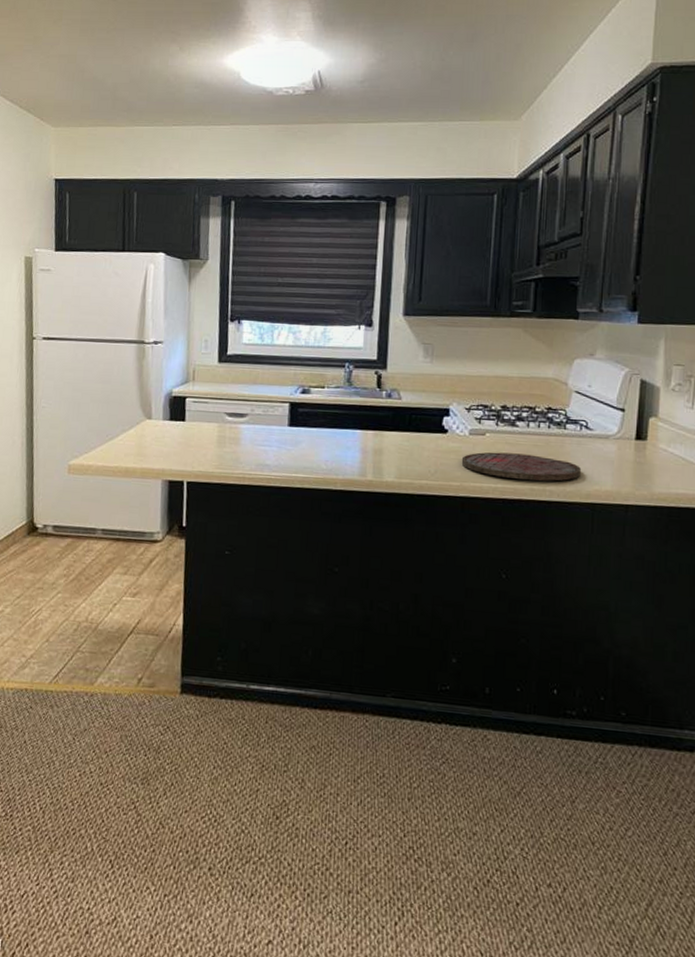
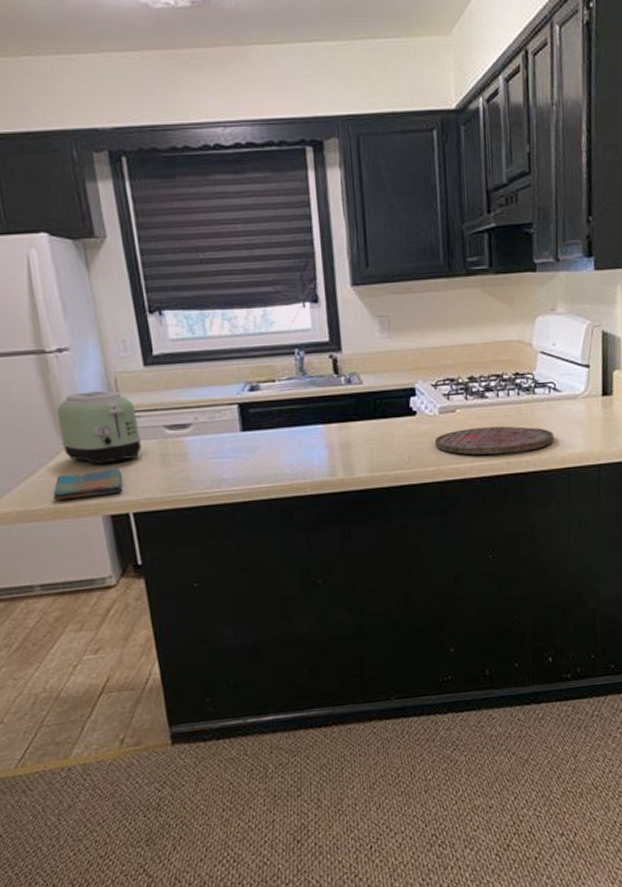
dish towel: none [127,441,184,463] -> present [53,467,123,500]
toaster: none [142,377,206,439] -> present [56,390,142,466]

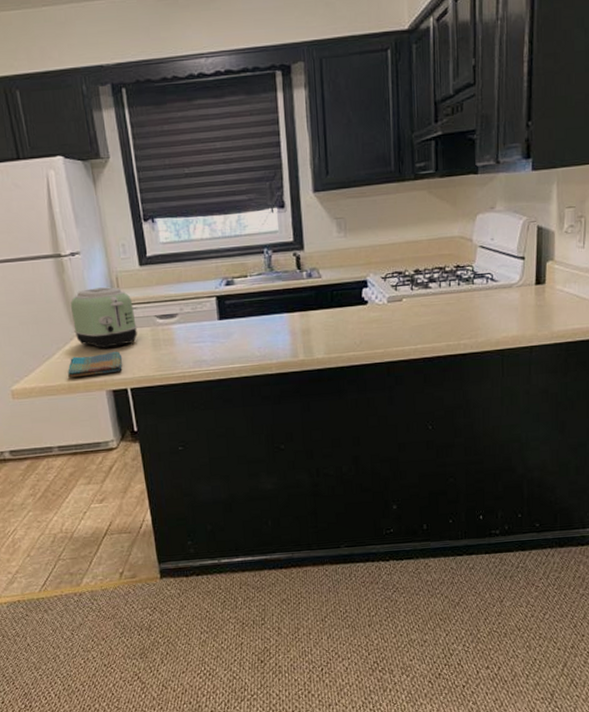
cutting board: present [434,426,554,455] -> none [383,313,490,339]

